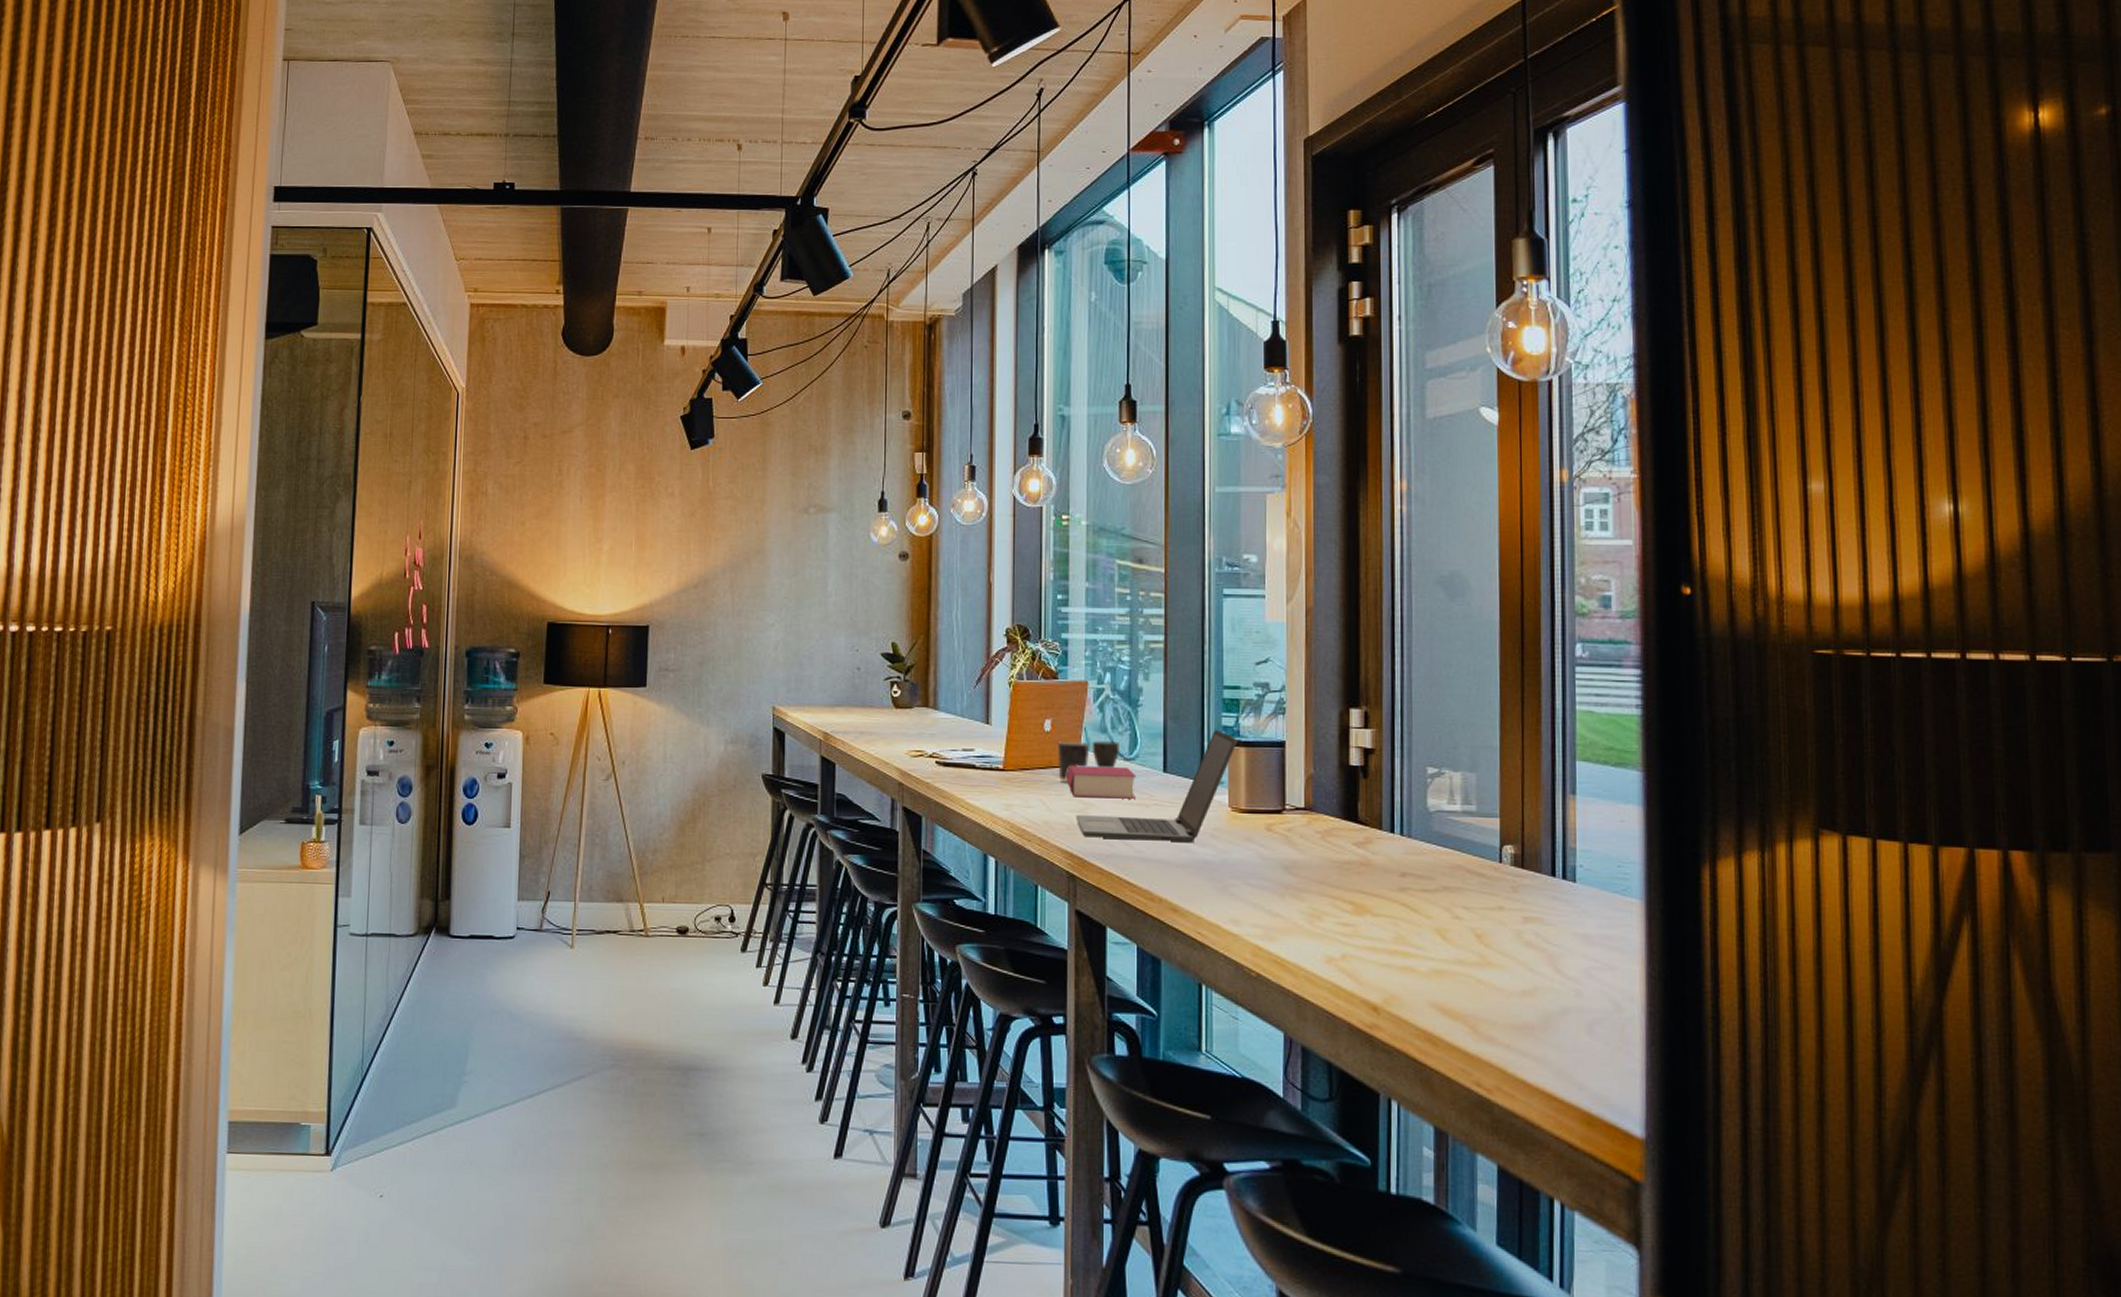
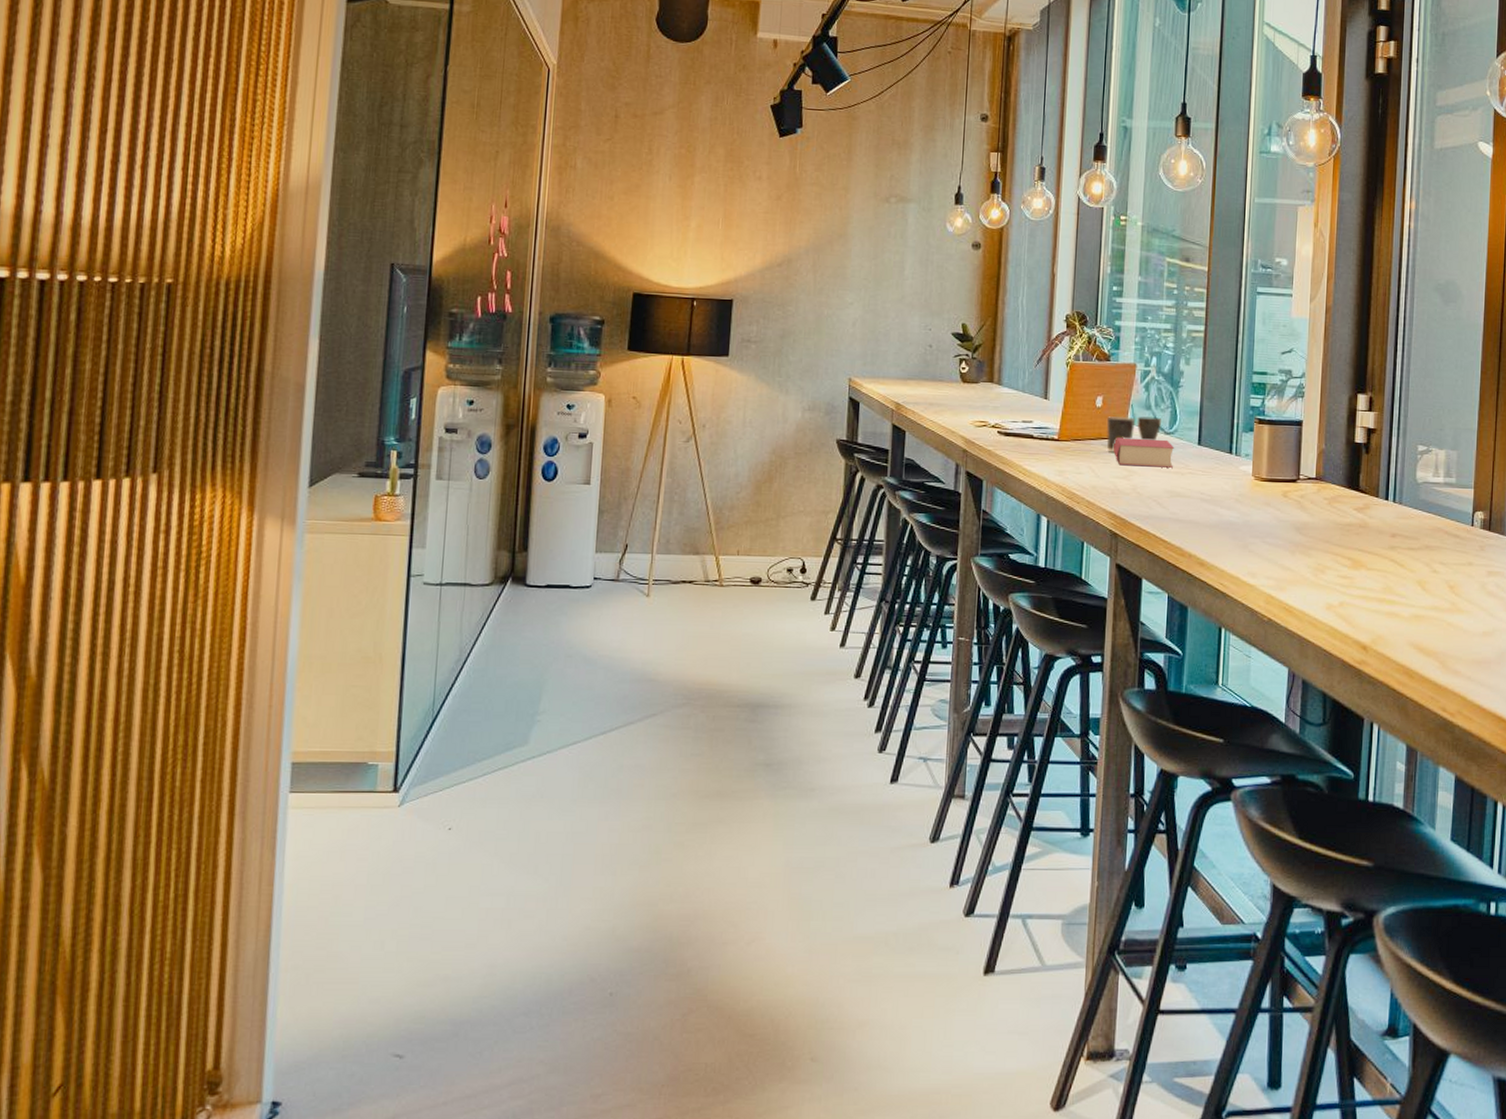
laptop: present [1075,729,1238,842] -> none [1120,408,1263,505]

